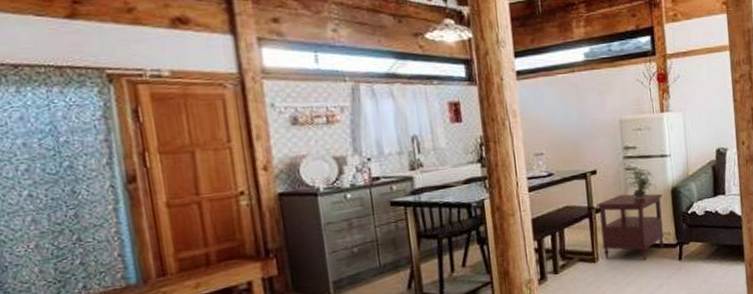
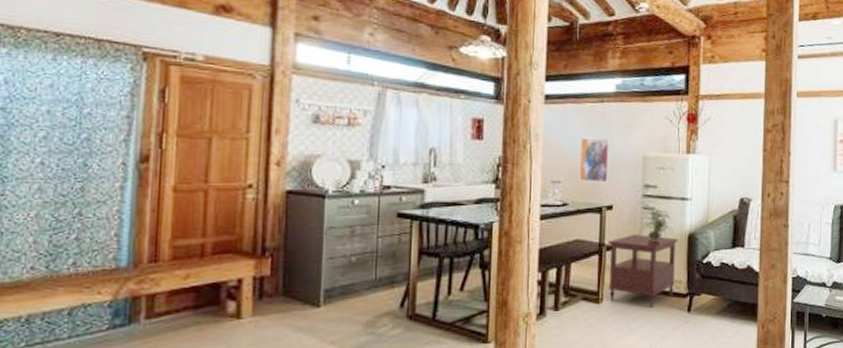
wall art: none [556,106,590,151] -> present [578,137,611,183]

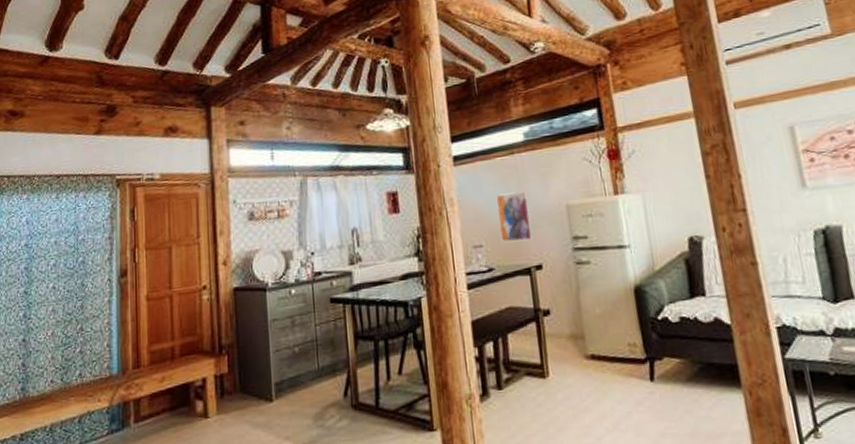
side table: present [608,235,678,307] -> none [544,293,629,379]
potted plant: present [642,204,673,241] -> none [577,258,616,301]

